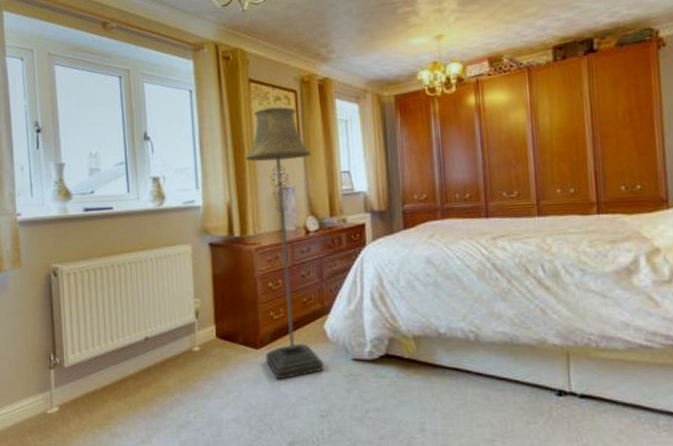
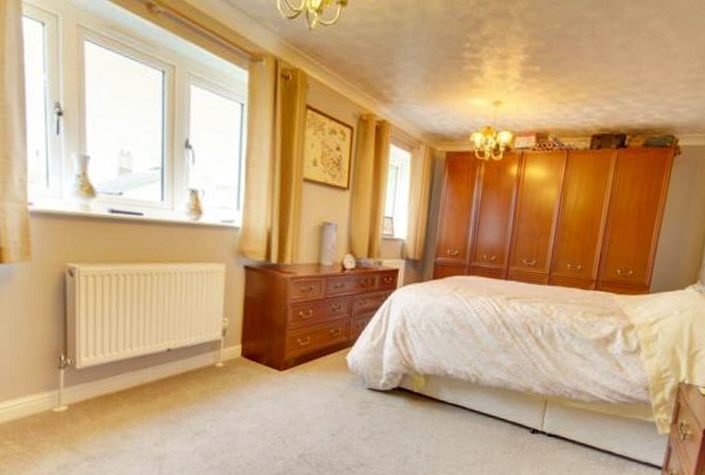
floor lamp: present [245,106,323,380] -> none [287,138,360,400]

